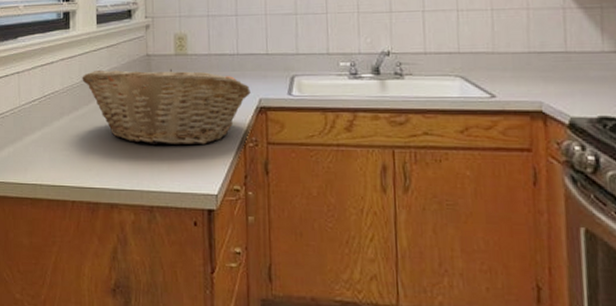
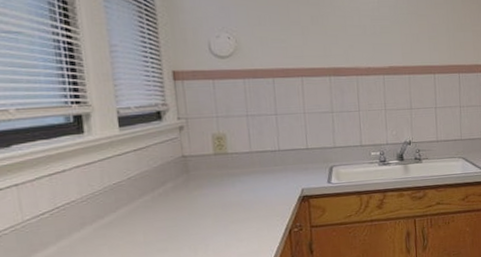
fruit basket: present [82,69,251,146] -> none [105,168,293,243]

